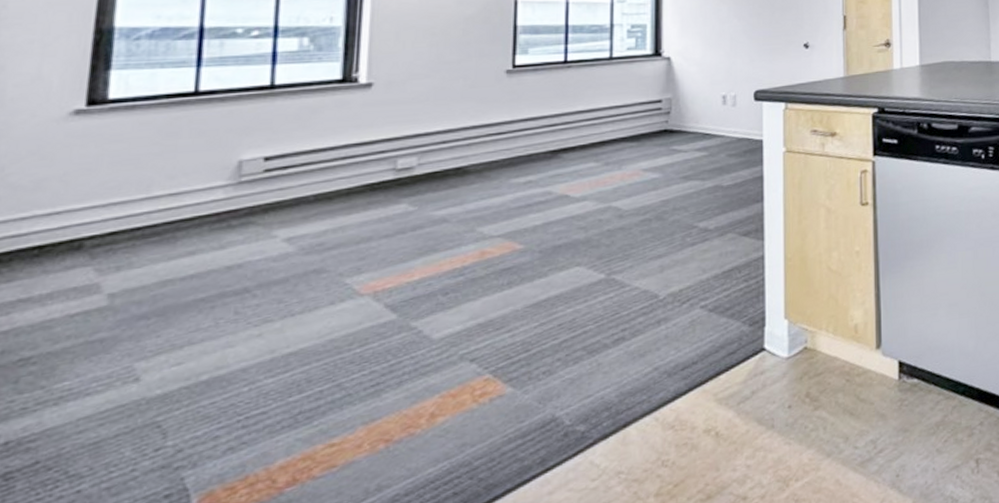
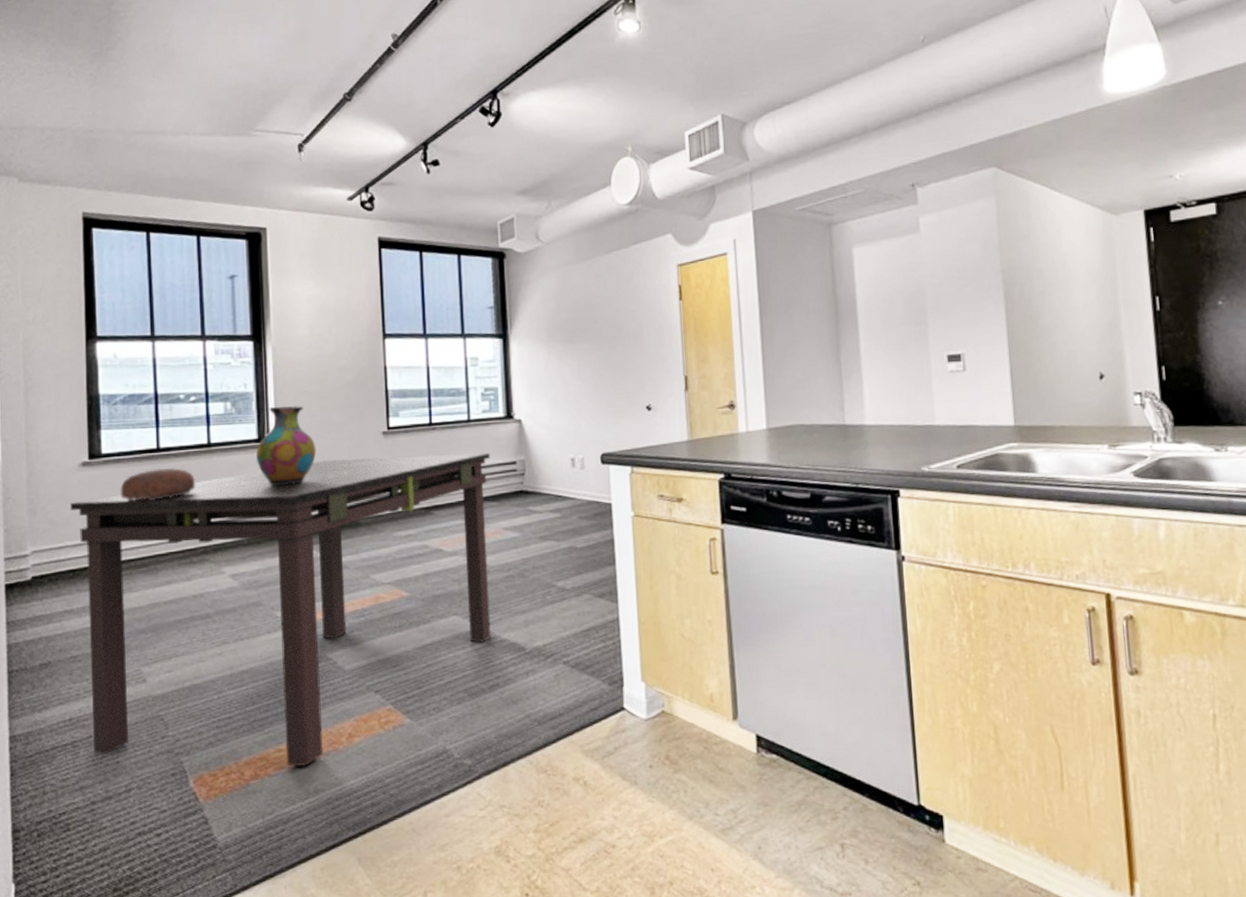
dining table: none [40,91,633,484] -> present [69,452,491,766]
decorative bowl: none [131,114,248,156] -> present [120,467,196,501]
vase: none [337,42,420,132] -> present [255,406,316,486]

